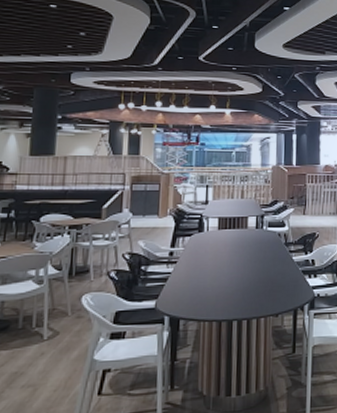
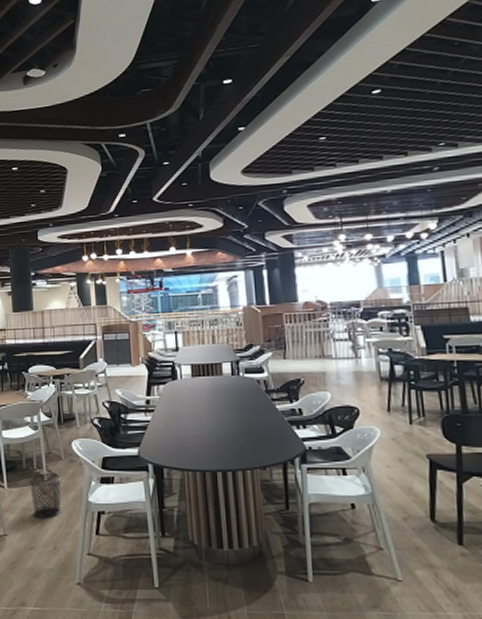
waste bin: none [23,331,65,384] -> present [28,473,62,519]

